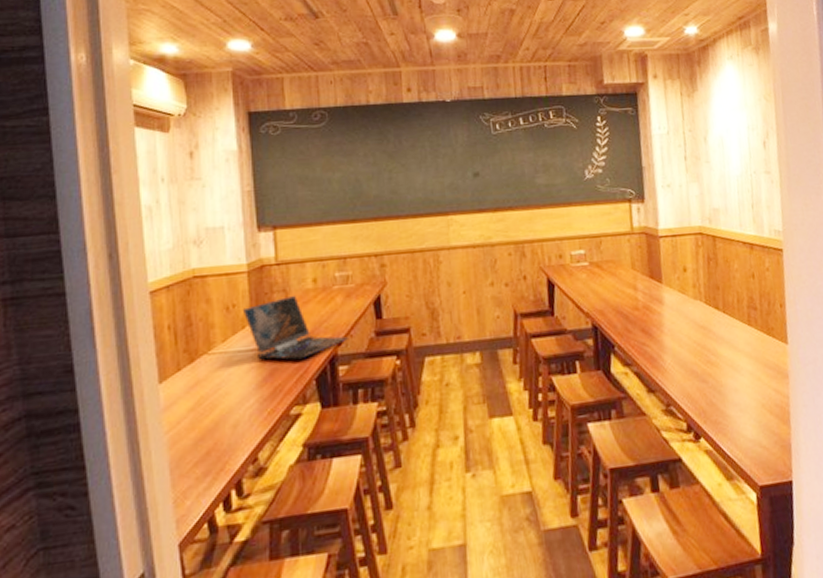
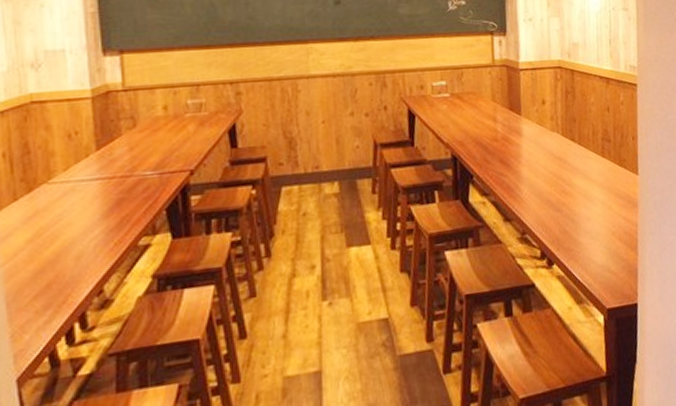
laptop: present [242,295,349,360] -> none [85,122,202,190]

